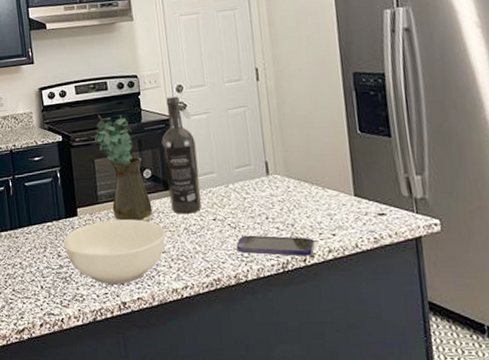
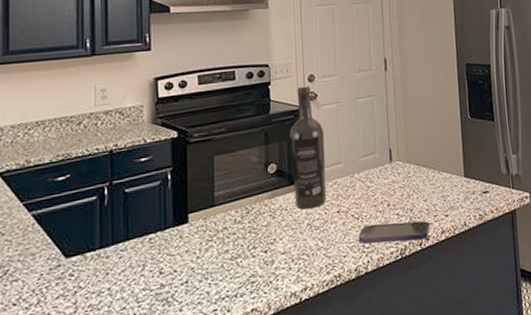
bowl: present [62,219,166,285] -> none [167,219,287,300]
vase: present [95,114,153,222] -> none [216,106,275,224]

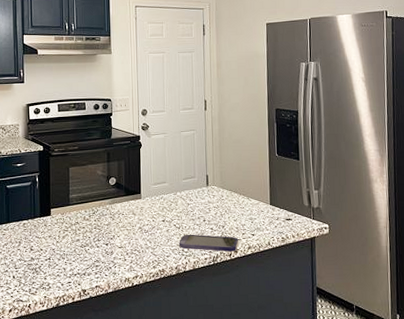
wine bottle: present [290,86,327,210] -> none [126,118,155,216]

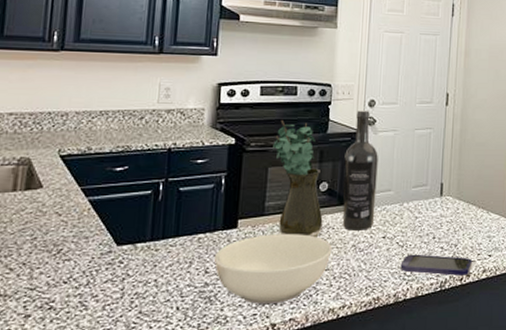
bowl: none [36,219,123,275] -> present [213,234,332,305]
vase: none [71,130,114,222] -> present [273,120,323,238]
wine bottle: none [126,118,155,216] -> present [342,110,378,231]

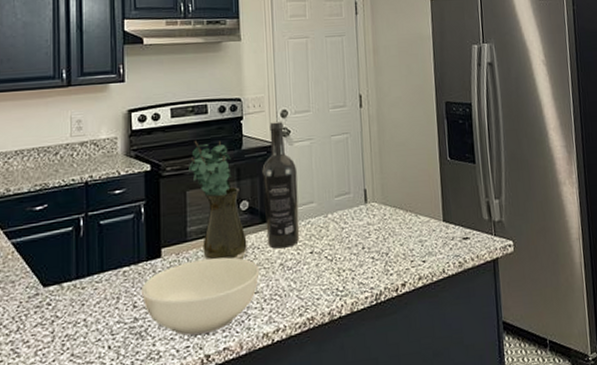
mobile phone: present [400,254,473,276] -> none [331,265,408,288]

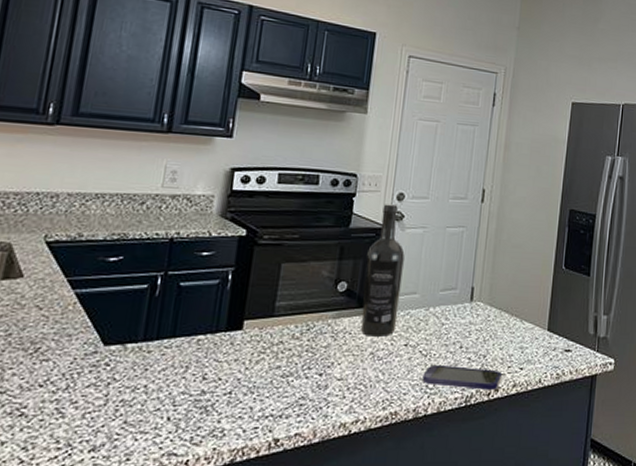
bowl: present [140,257,260,336] -> none [213,338,348,417]
vase: present [189,140,247,261] -> none [288,212,340,343]
mobile phone: none [331,265,408,288] -> present [422,364,503,390]

